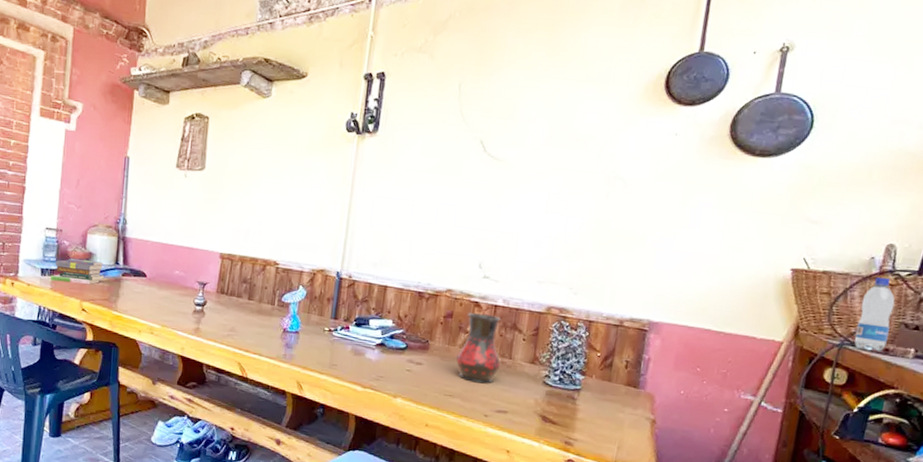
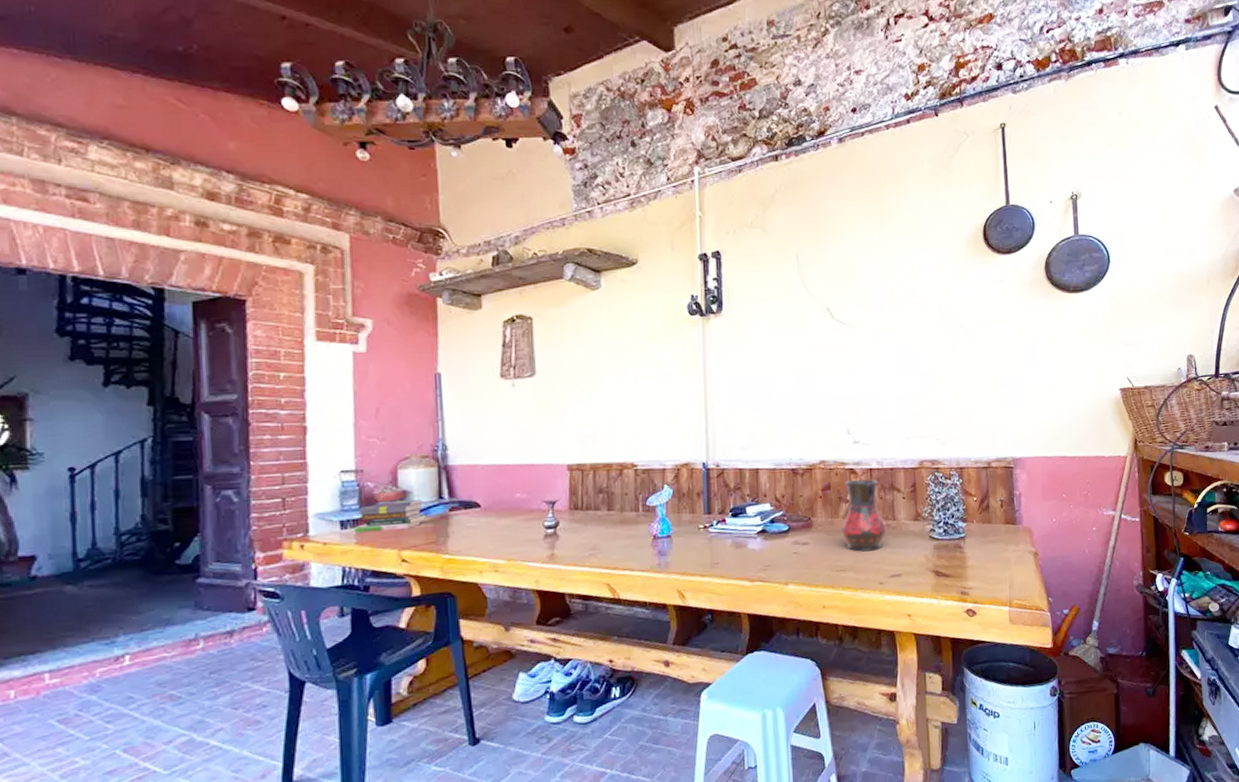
bottle: present [854,277,895,352] -> none [1179,385,1206,451]

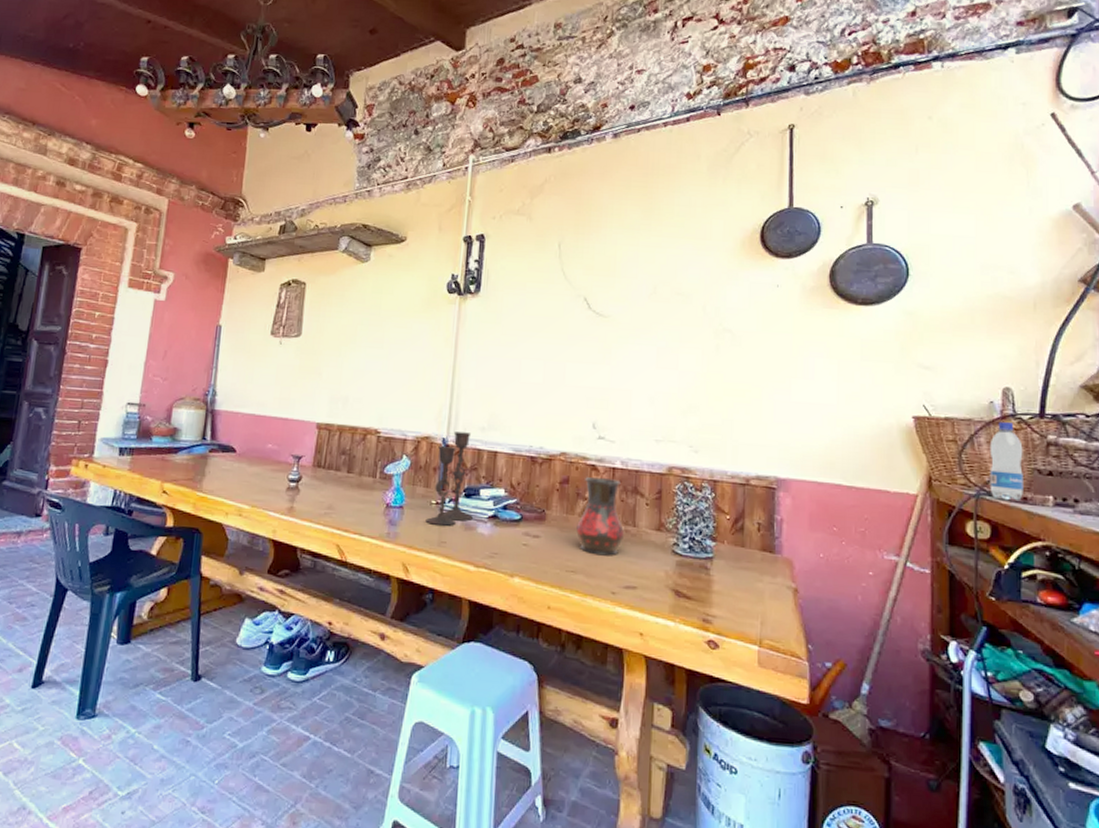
books: present [353,500,426,533] -> none [128,435,189,464]
candlestick: none [695,454,742,549] -> present [425,431,473,526]
bottle: none [1179,385,1206,451] -> present [989,422,1023,502]

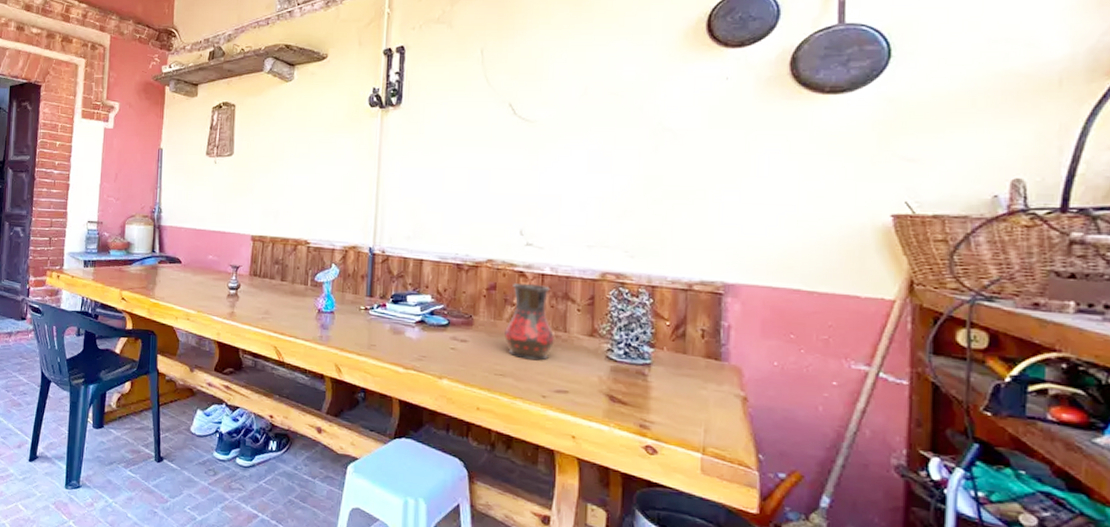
candlestick: present [425,431,473,526] -> none [355,241,401,330]
bottle: present [989,422,1023,502] -> none [989,218,1036,308]

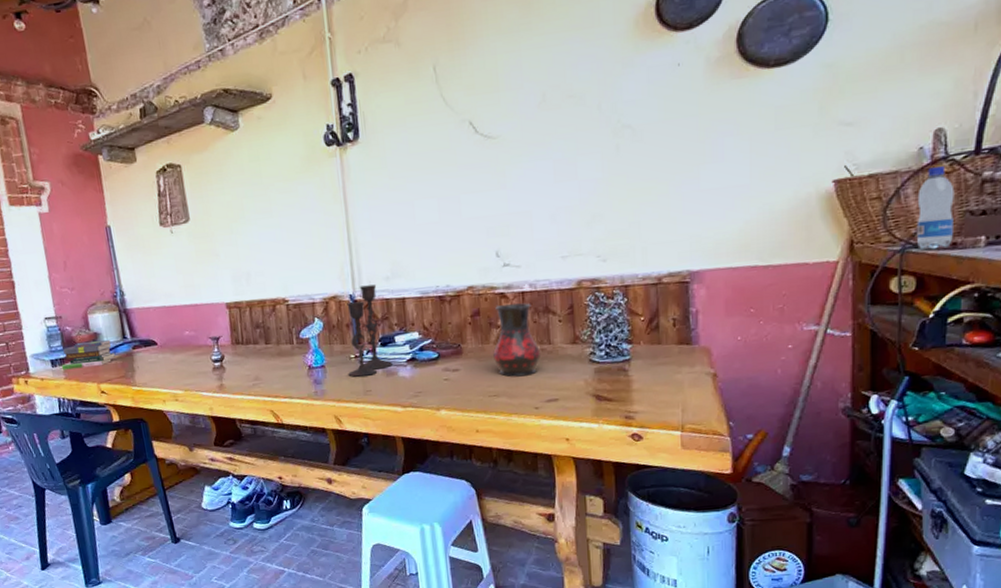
books: none [92,249,141,274] -> present [61,340,115,370]
candlestick: none [355,241,401,330] -> present [347,284,392,377]
bottle: none [989,218,1036,308] -> present [916,166,955,250]

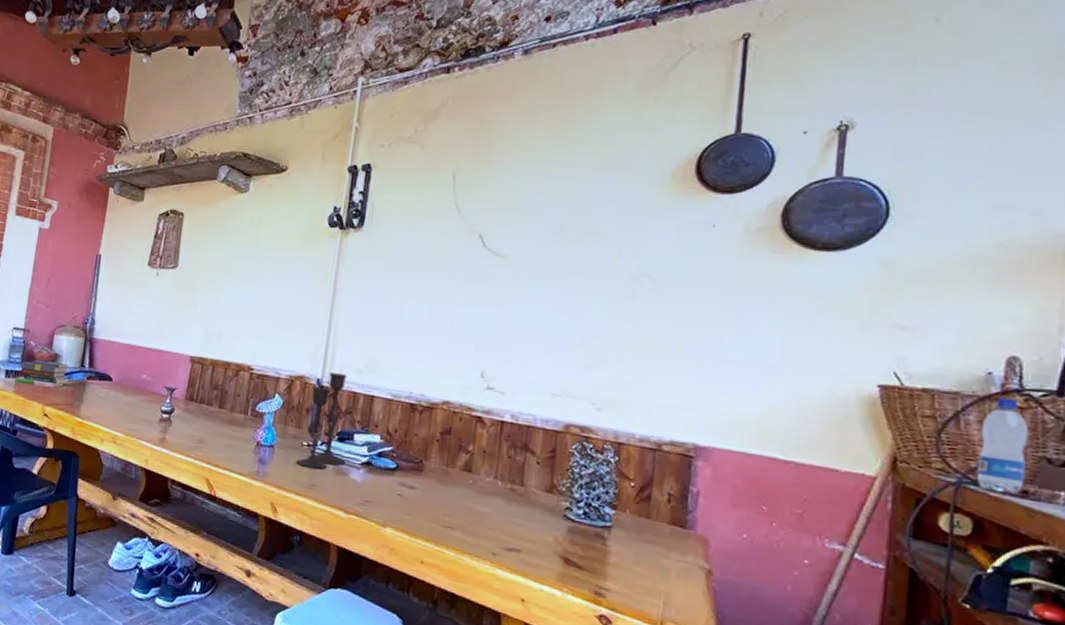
pitcher: present [492,303,541,377] -> none [455,429,510,515]

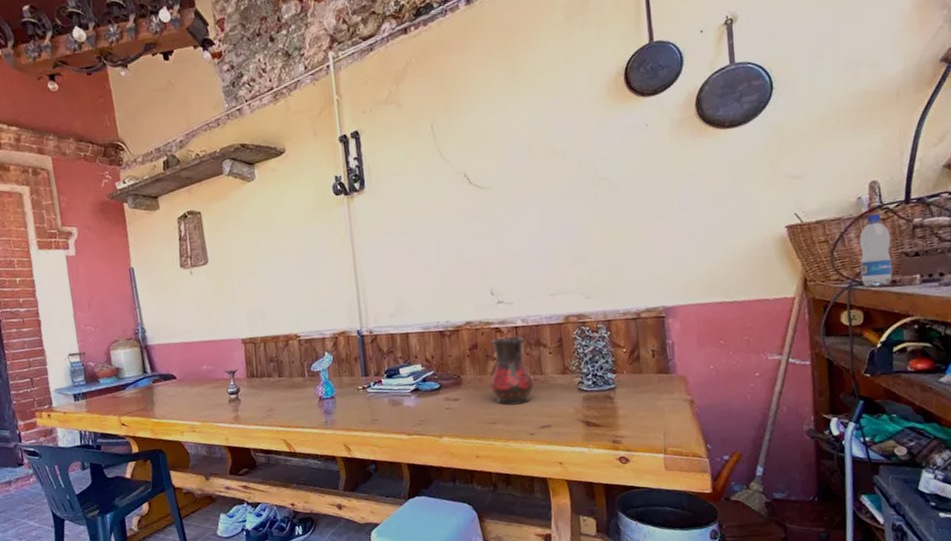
books: present [14,360,69,389] -> none [83,375,136,404]
candlestick: present [296,372,346,470] -> none [355,321,398,407]
pitcher: none [455,429,510,515] -> present [489,337,534,406]

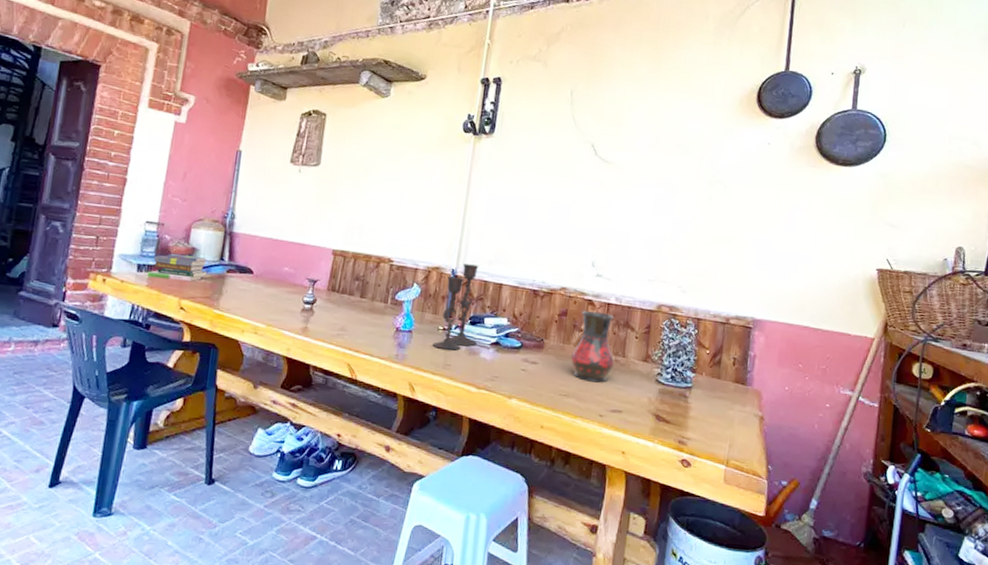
books: none [83,375,136,404] -> present [146,254,207,282]
candlestick: none [355,321,398,407] -> present [432,263,478,351]
bottle: present [859,214,892,287] -> none [936,277,968,348]

